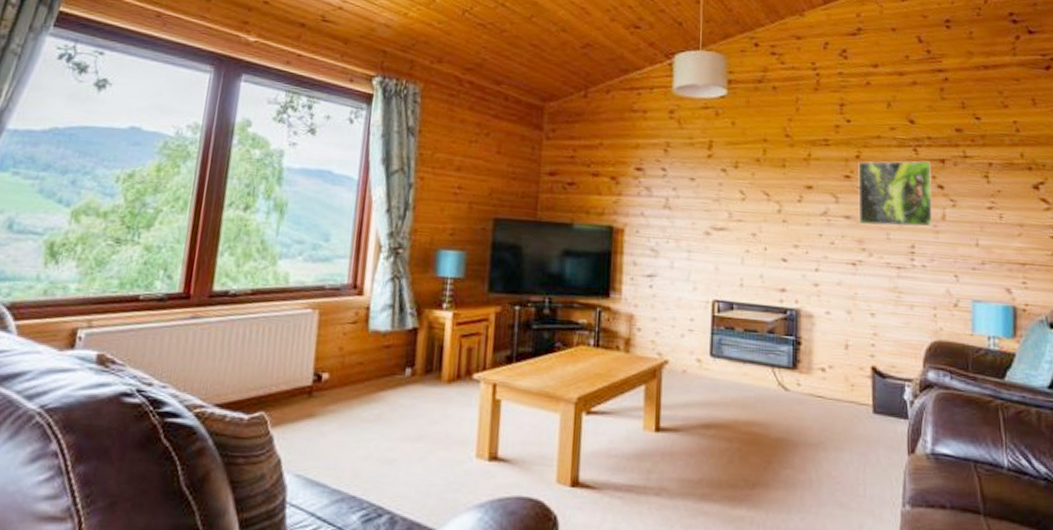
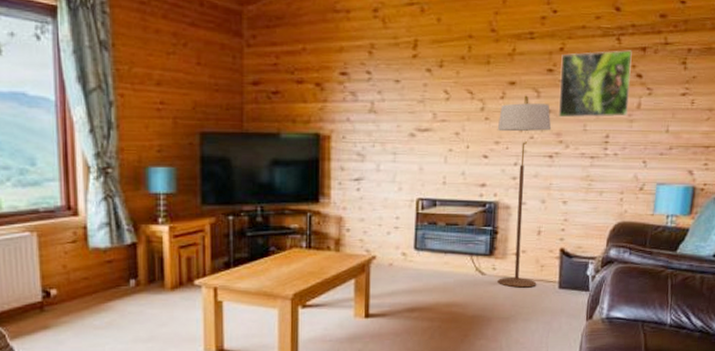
floor lamp: none [795,200,853,410] -> present [497,95,552,288]

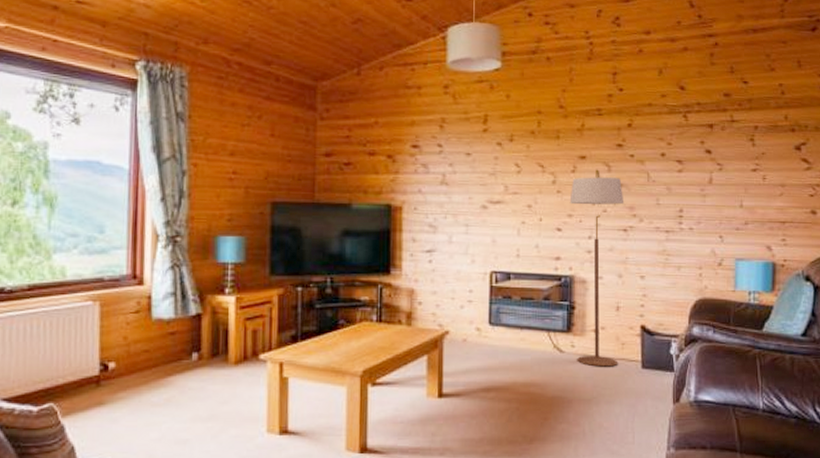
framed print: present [559,50,632,118] -> none [630,127,701,192]

